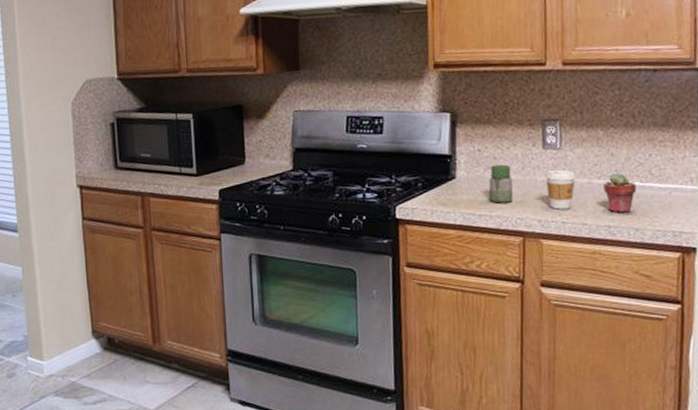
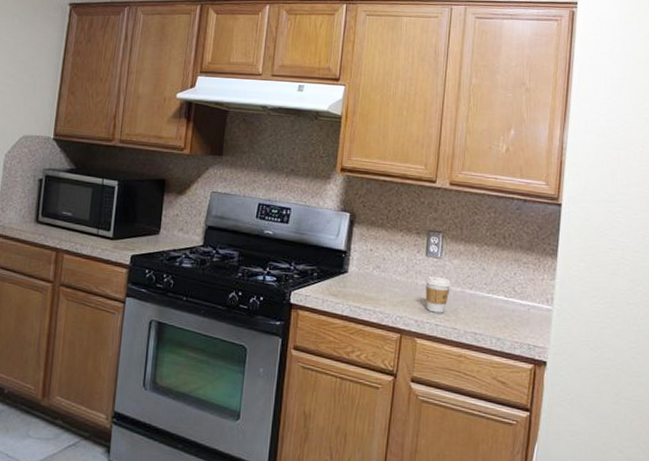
jar: present [488,164,513,203] -> none [374,265,397,301]
potted succulent: present [603,172,637,213] -> none [474,285,501,323]

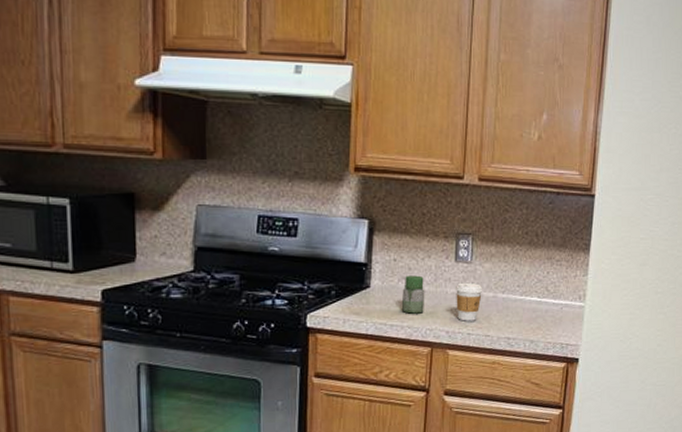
jar: none [374,265,397,301] -> present [401,275,425,314]

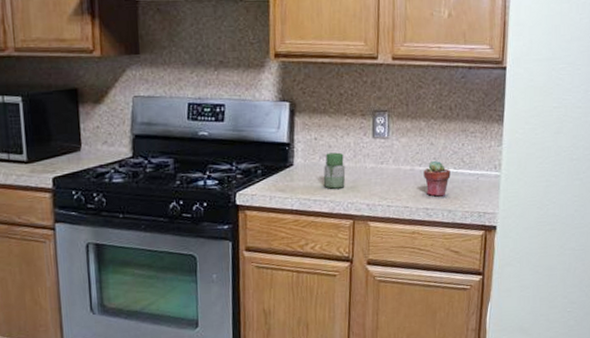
coffee cup: present [456,282,483,321] -> none [374,157,401,194]
potted succulent: none [506,288,534,326] -> present [423,160,451,197]

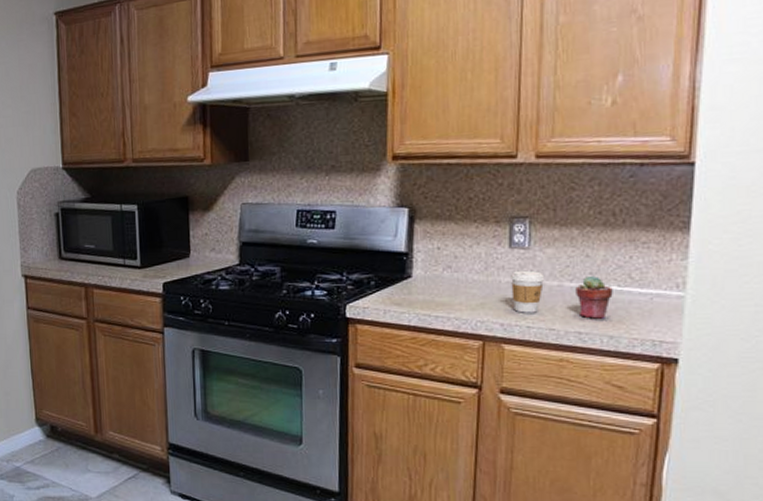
jar: present [323,152,346,189] -> none [447,264,475,305]
coffee cup: none [374,157,401,194] -> present [511,270,545,313]

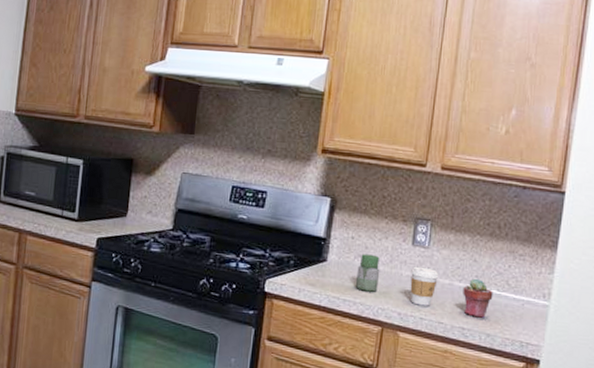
jar: none [447,264,475,305] -> present [355,254,380,292]

